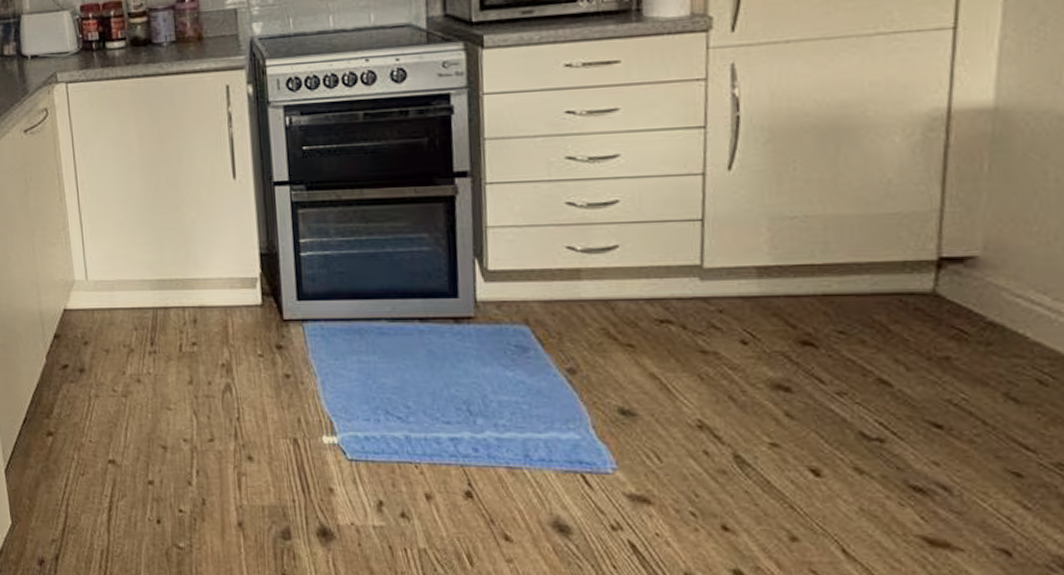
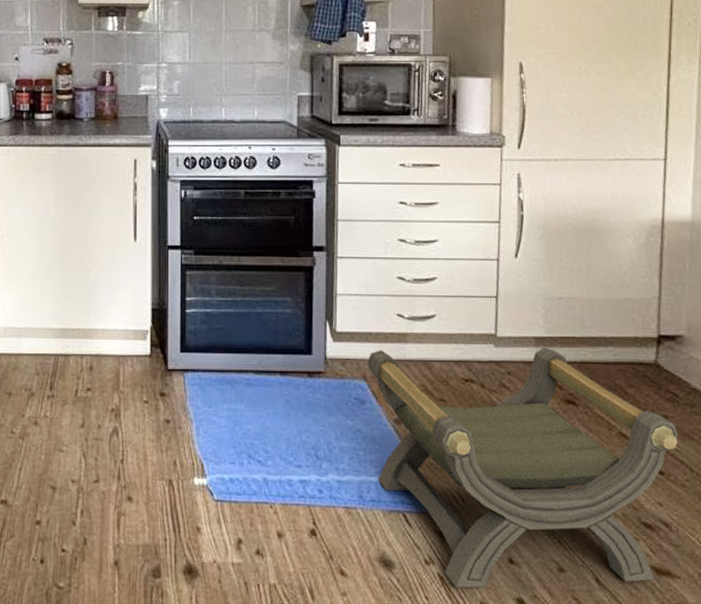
stool: none [529,278,966,558] -> present [367,347,679,589]

